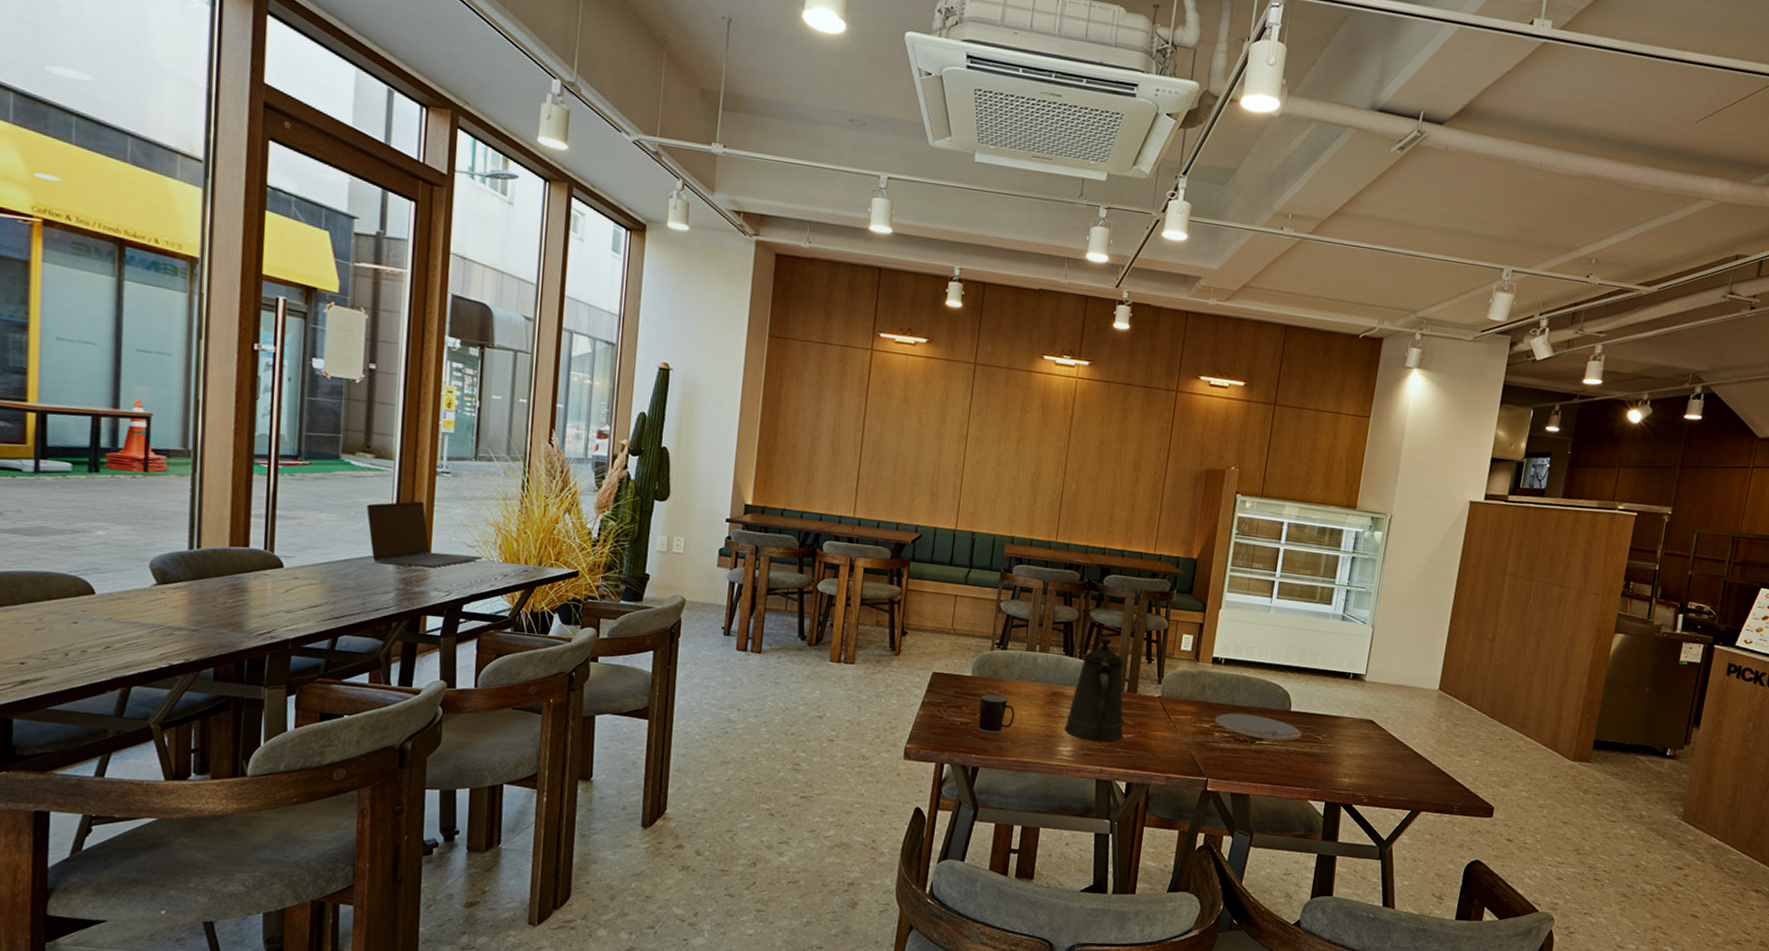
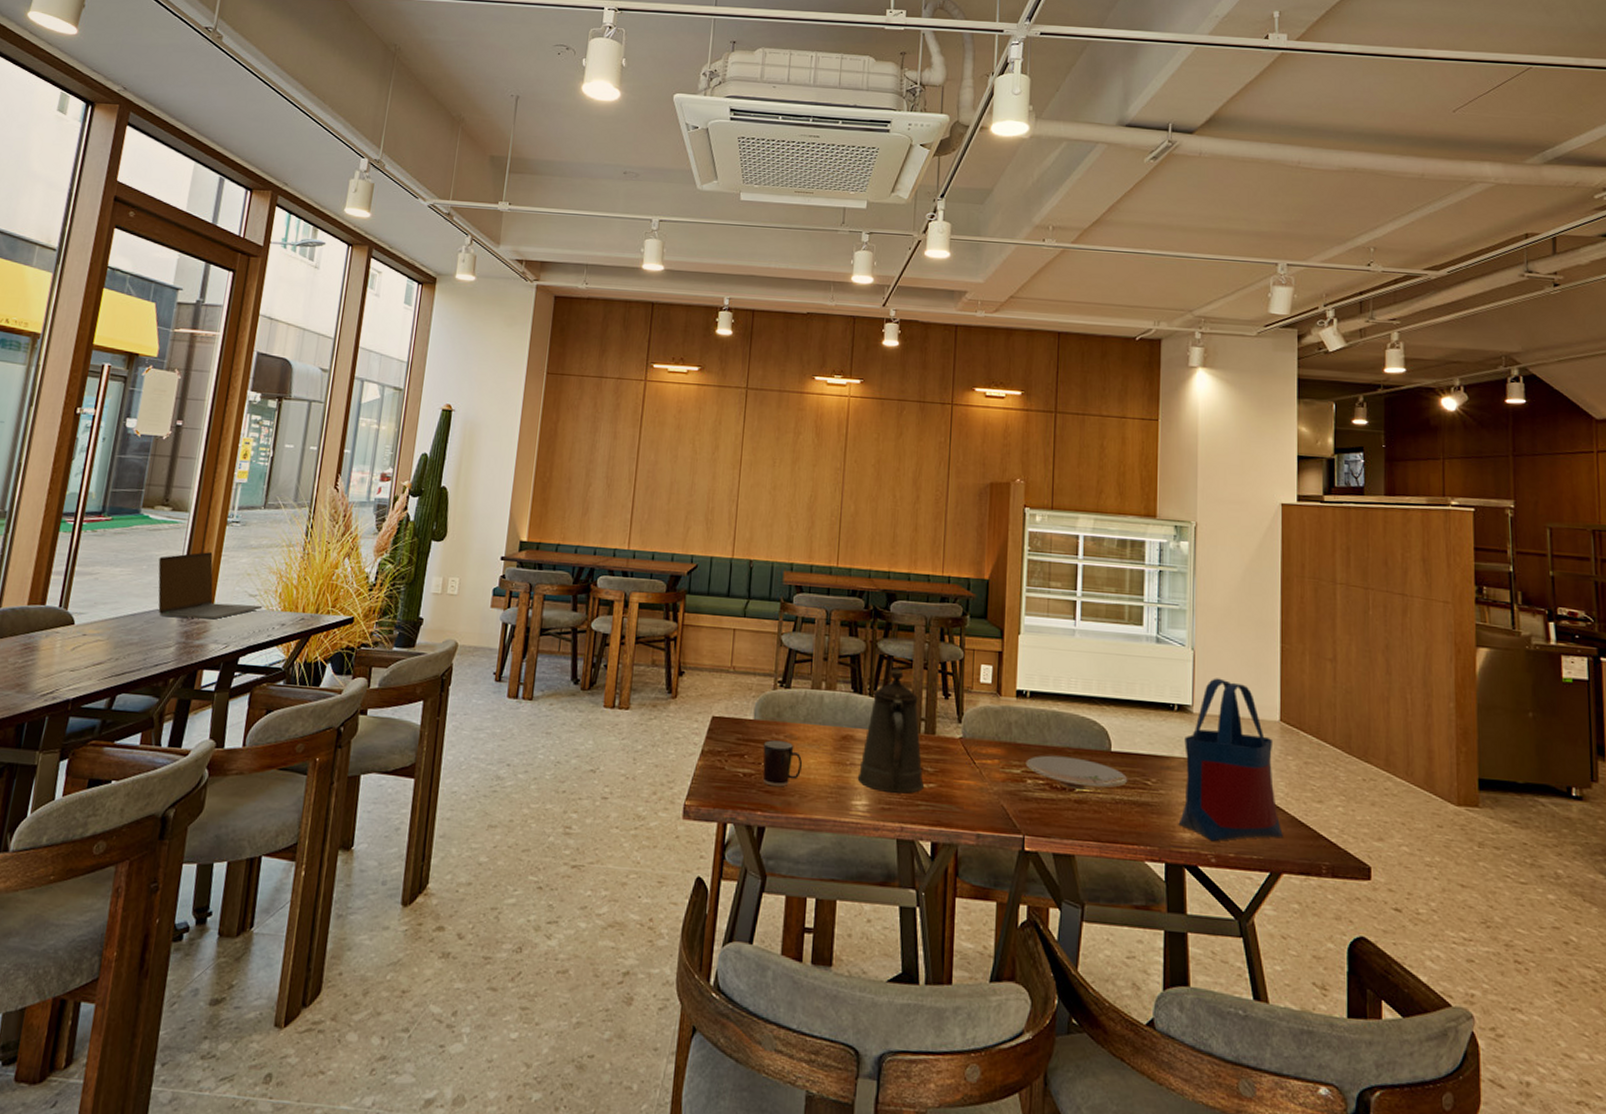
tote bag: none [1340,652,1431,786] -> present [1178,678,1283,842]

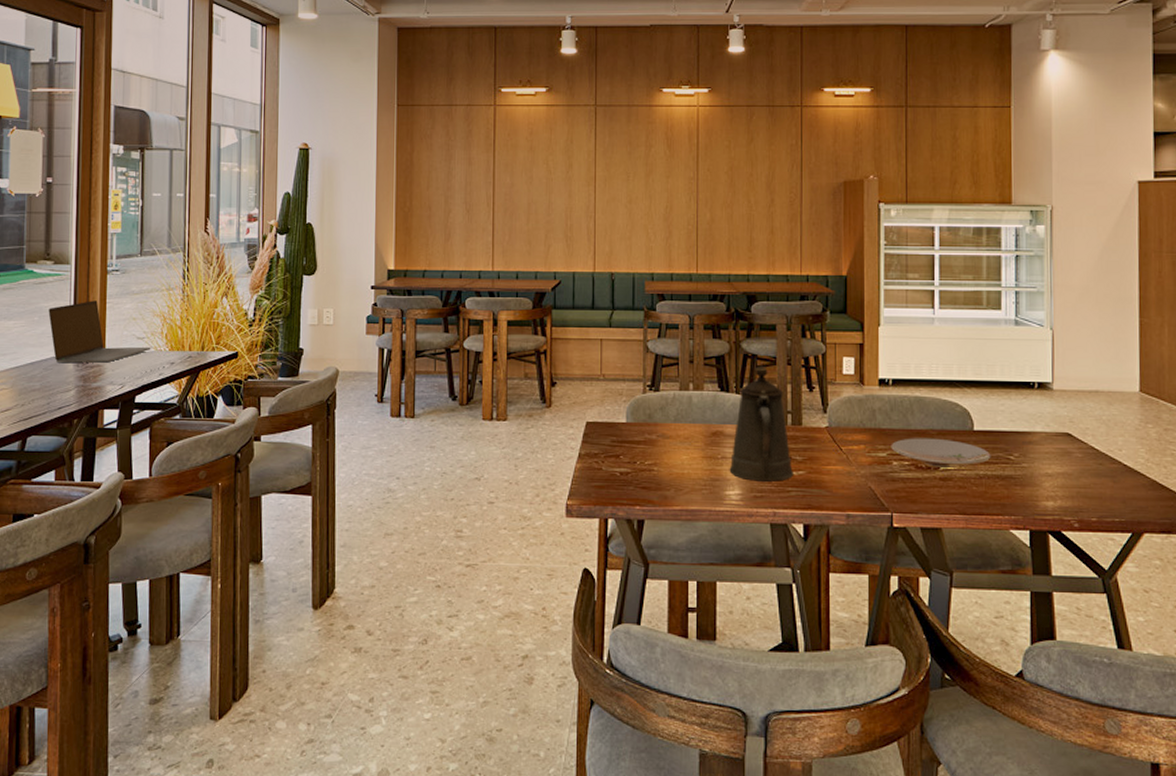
mug: present [762,740,803,787] -> none [637,440,676,483]
tote bag: present [1178,678,1283,842] -> none [1041,355,1144,508]

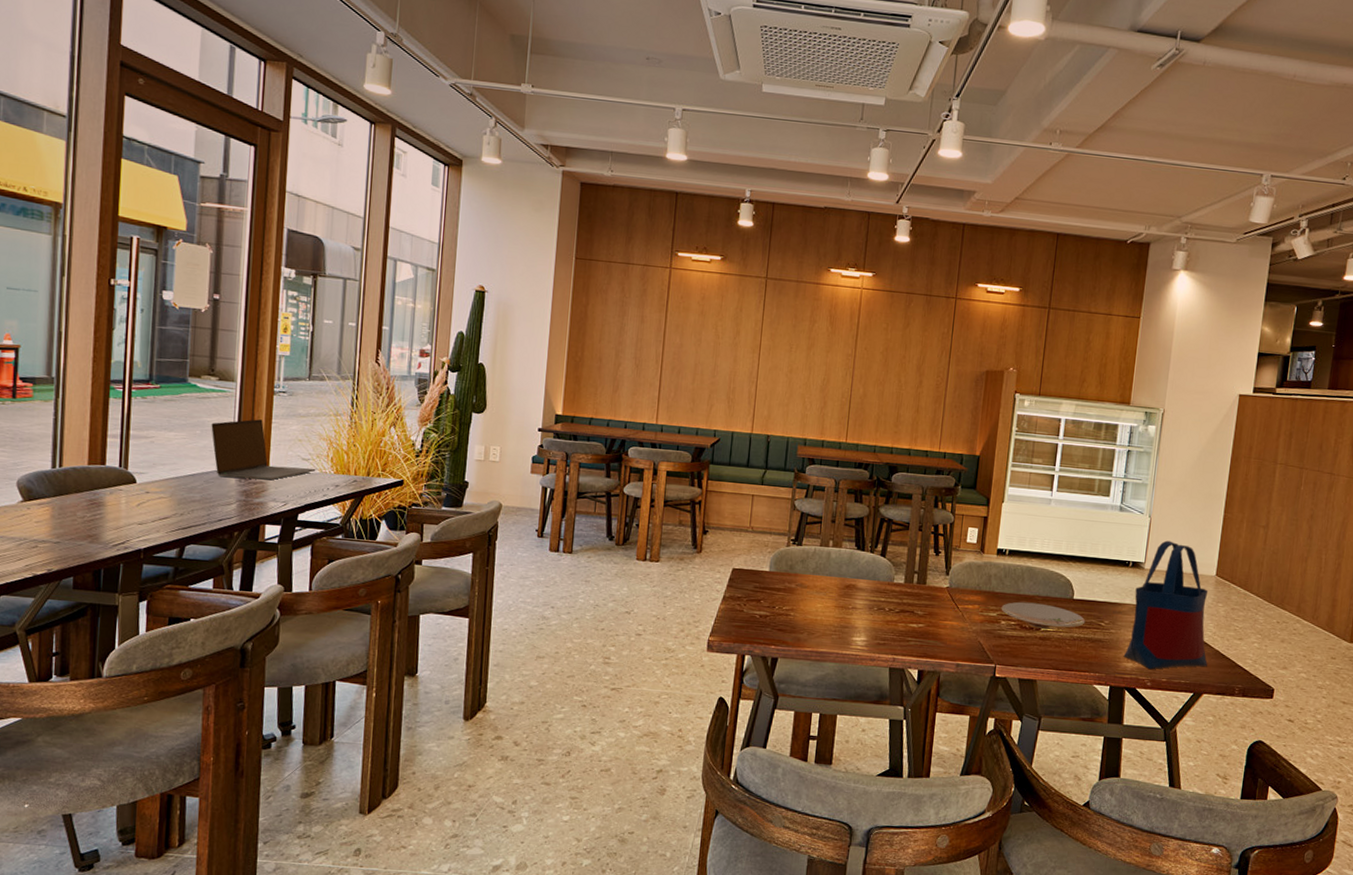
coffee pot: present [729,365,793,482] -> none [858,529,914,632]
tote bag: none [1041,355,1144,508] -> present [1123,540,1209,670]

